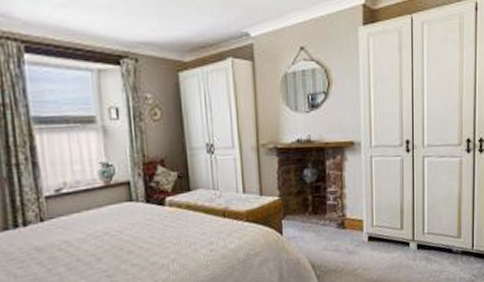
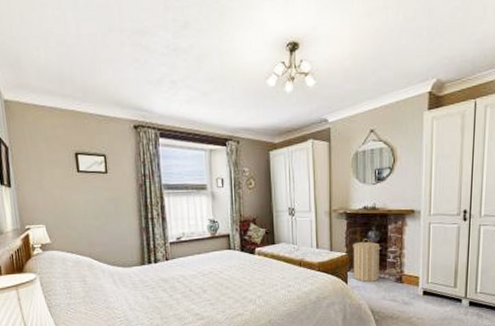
laundry hamper: none [286,178,320,231] -> present [353,239,382,282]

